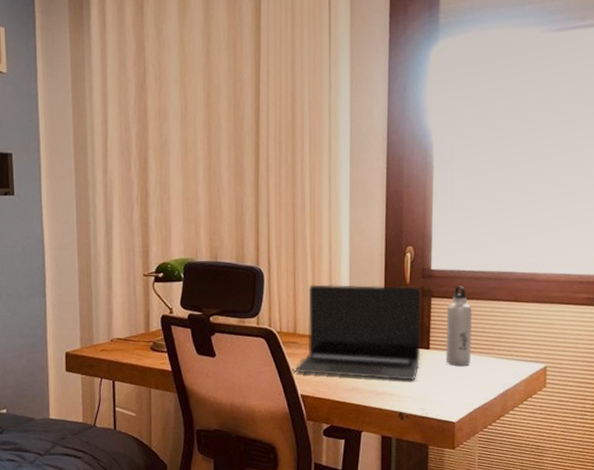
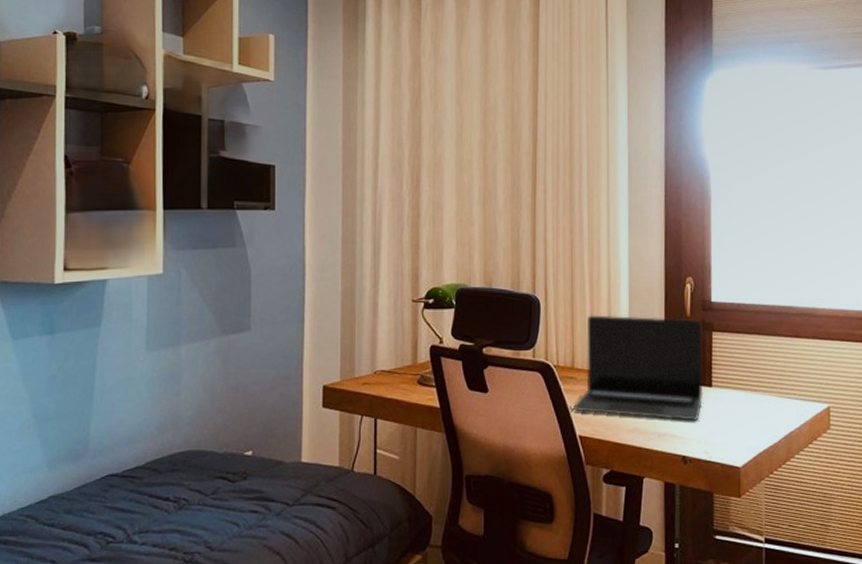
water bottle: present [446,286,472,367] -> none [728,319,755,406]

